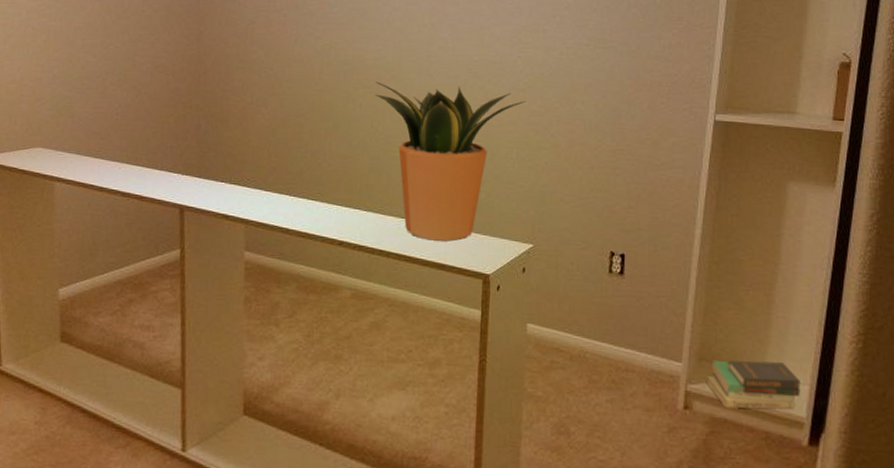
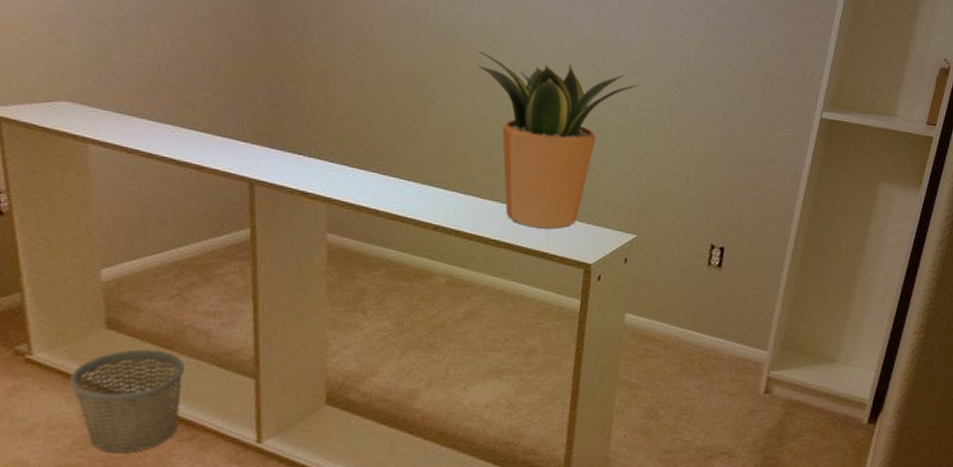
basket: none [28,360,123,458] -> present [69,349,185,453]
books: present [706,360,801,410] -> none [786,349,868,393]

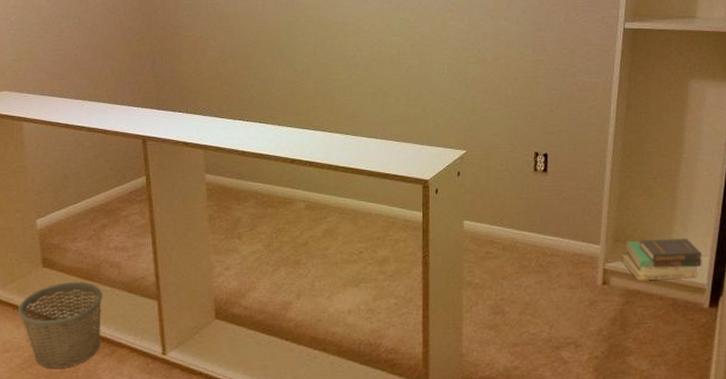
potted plant: present [478,51,639,229] -> none [316,10,454,153]
books: none [786,349,868,393] -> present [621,239,702,281]

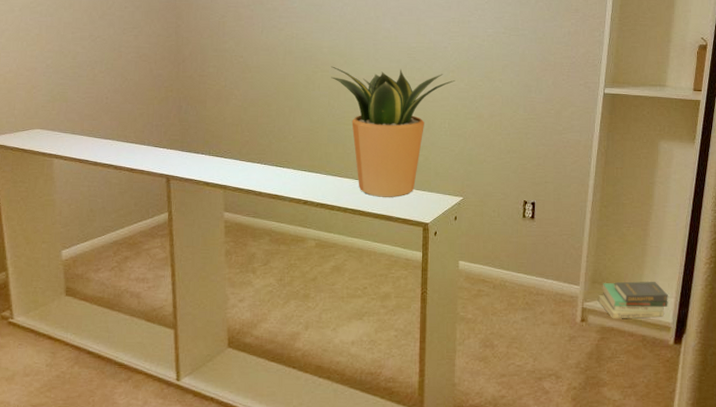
basket: present [17,281,103,368] -> none [39,310,122,392]
potted plant: none [316,10,454,153] -> present [331,66,455,197]

